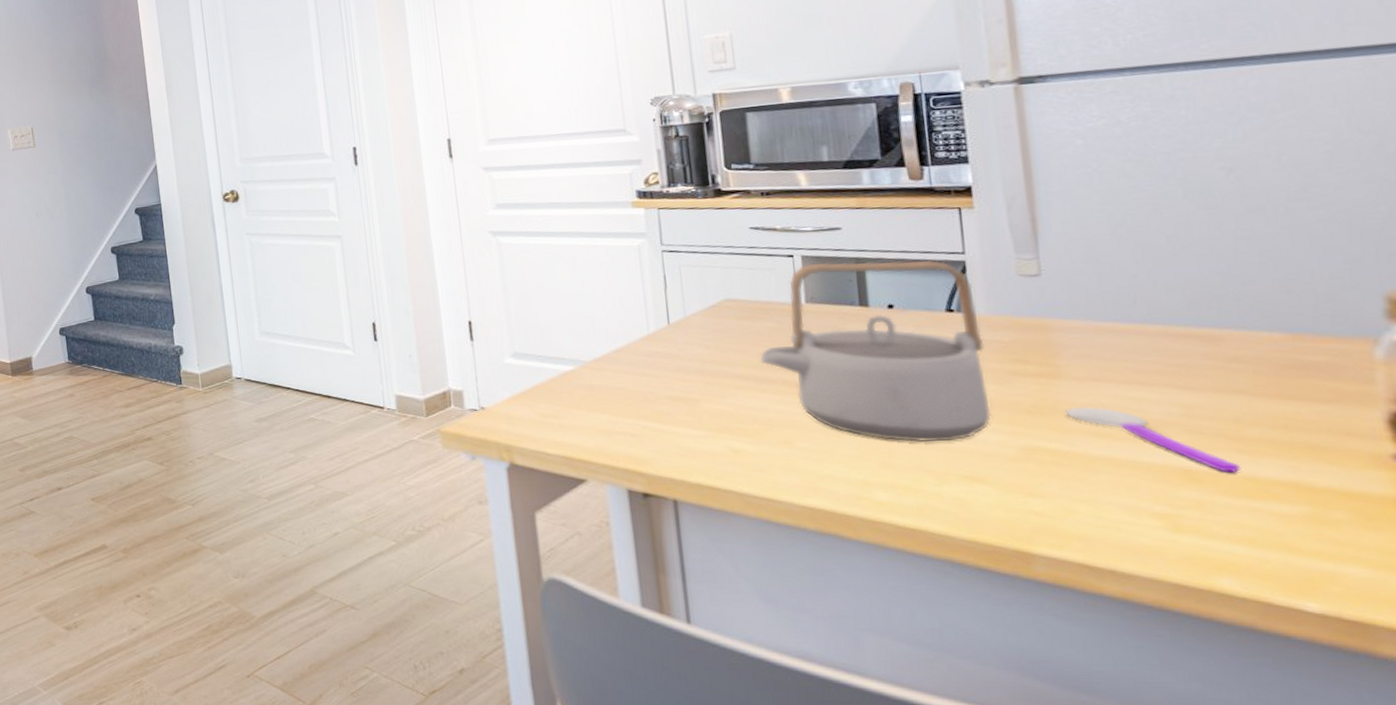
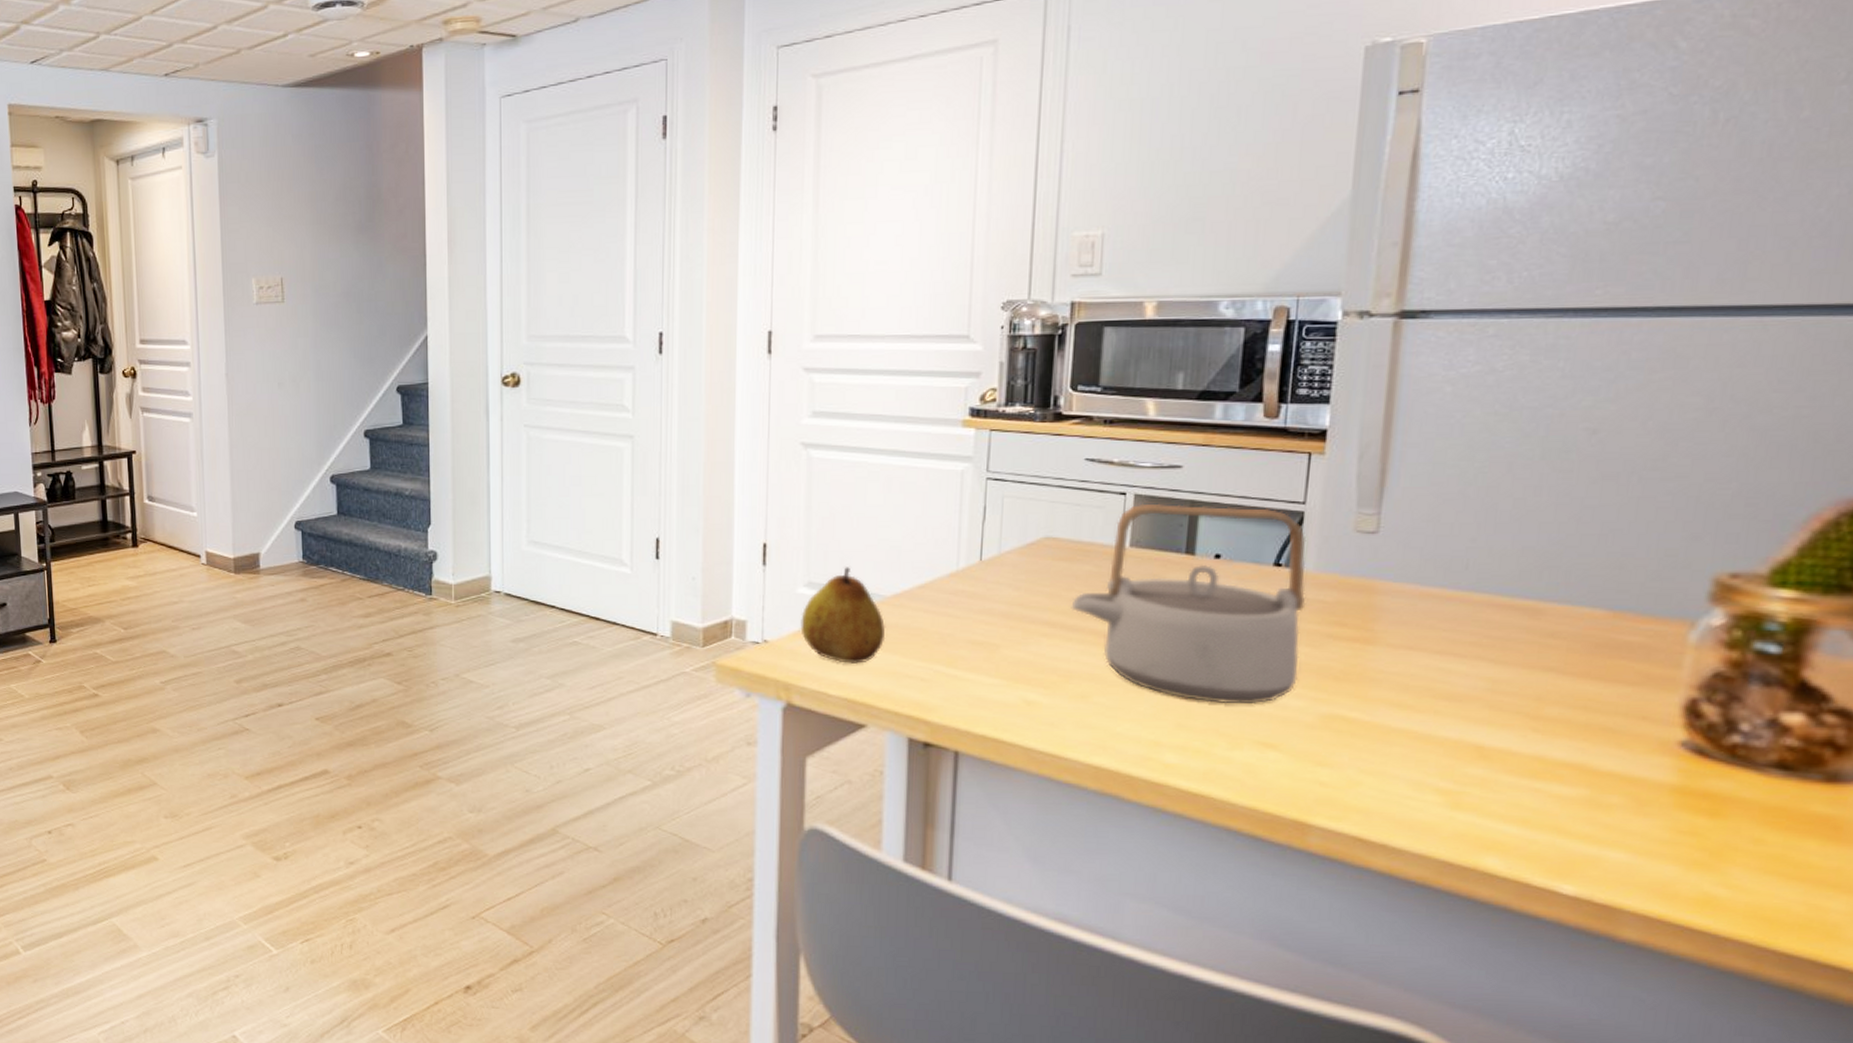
fruit: none [511,337,592,424] -> present [800,567,886,664]
spoon: present [1065,406,1242,473] -> none [1372,674,1533,751]

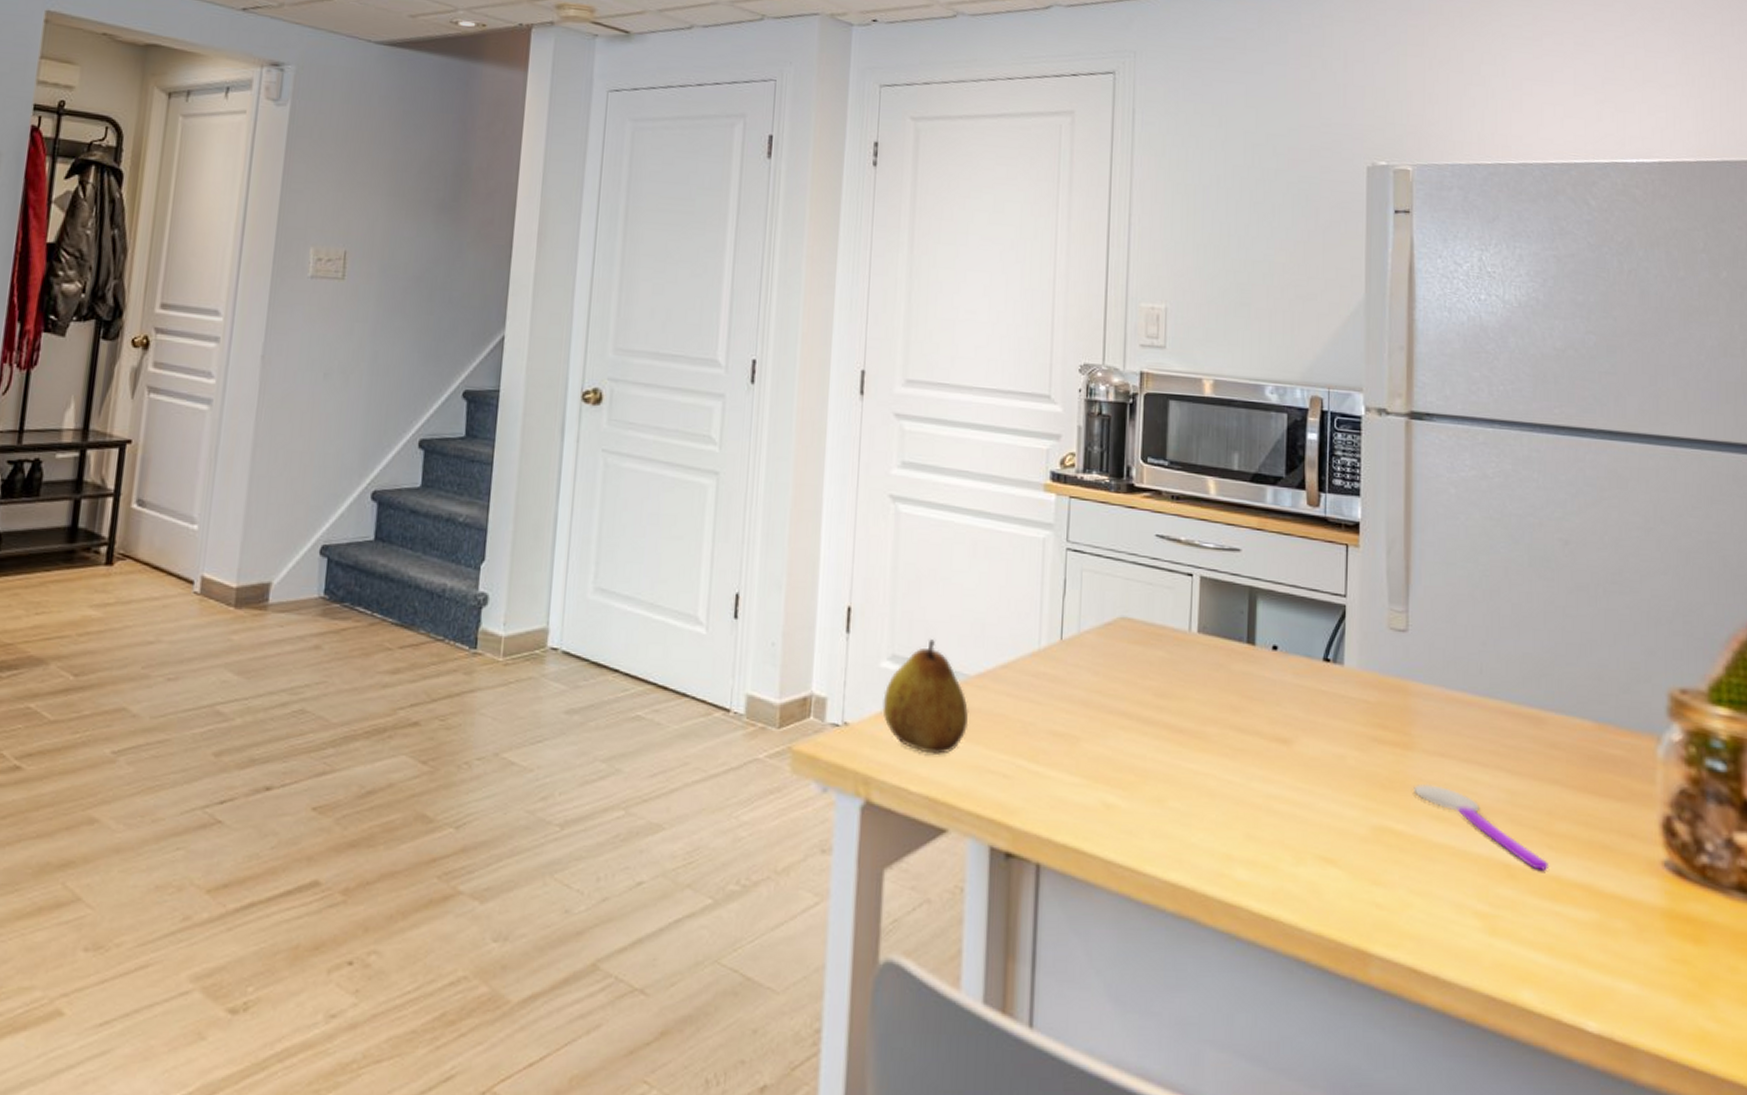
teapot: present [1071,503,1307,705] -> none [1146,586,1353,814]
spoon: none [1372,674,1533,751] -> present [1414,783,1550,870]

